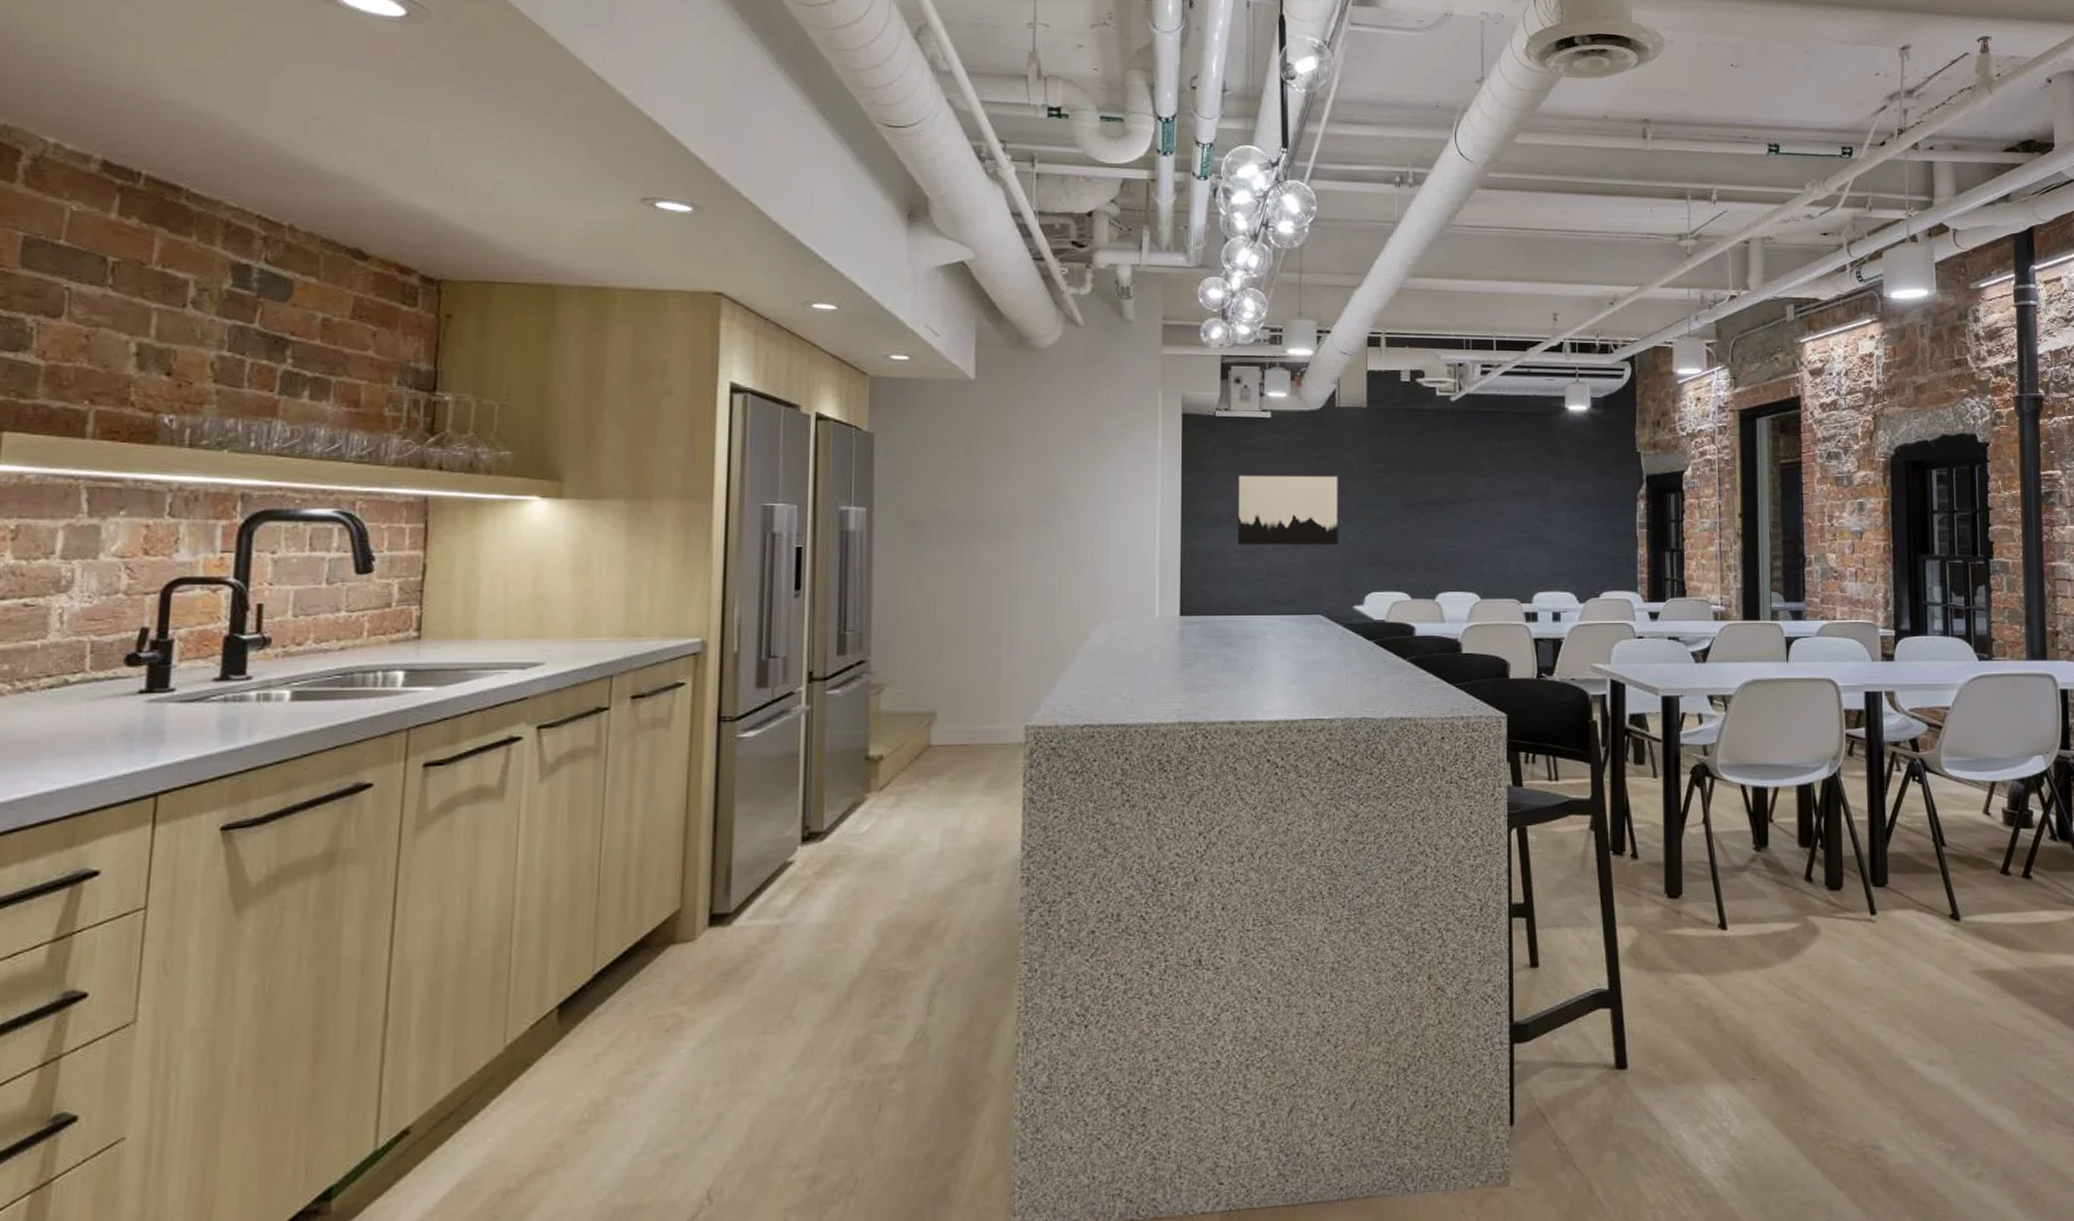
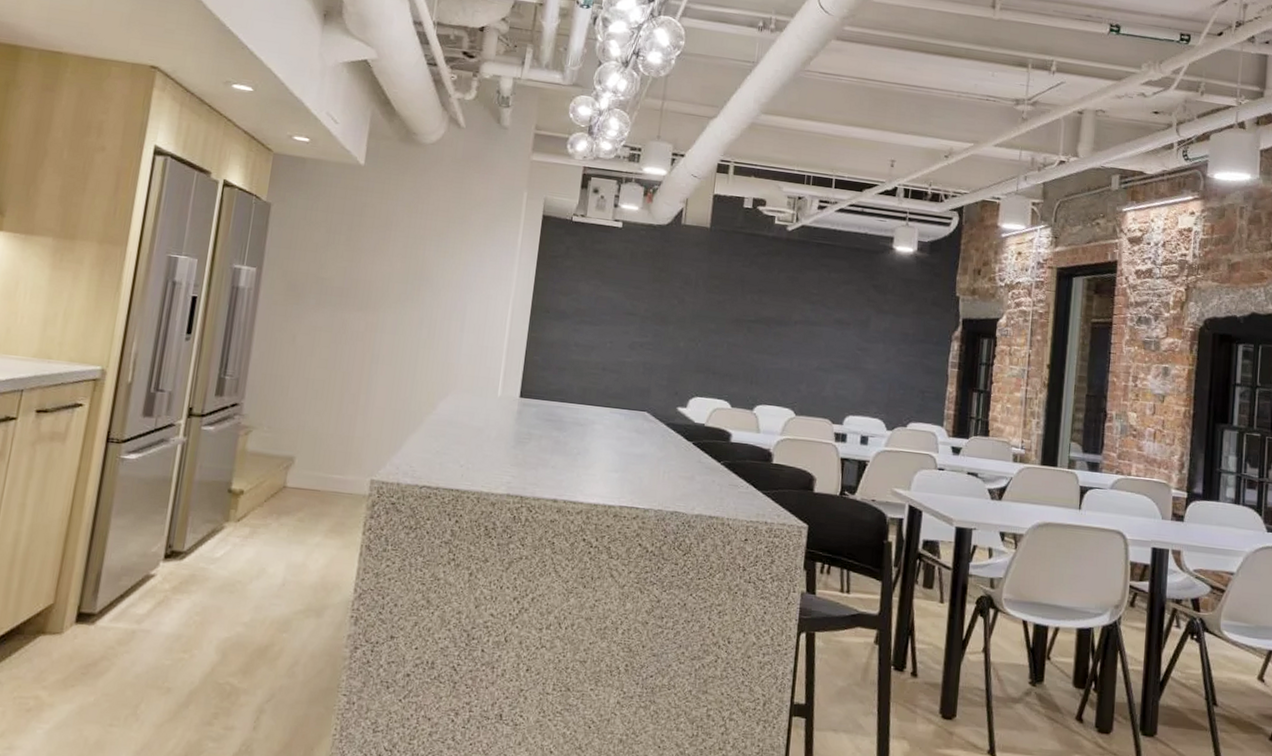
wall art: present [1237,475,1338,546] -> none [578,276,677,351]

